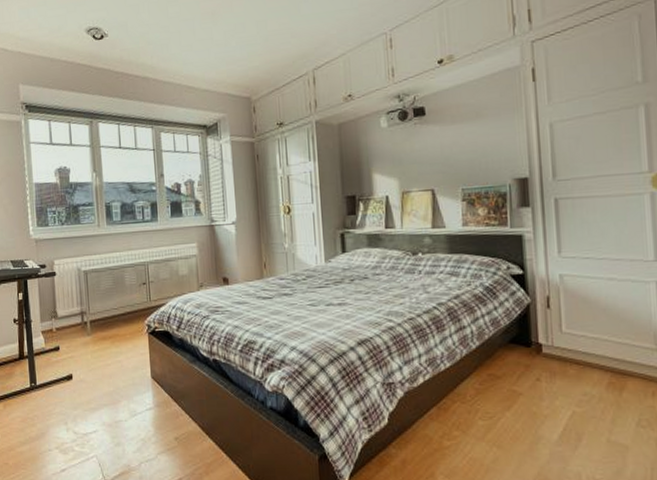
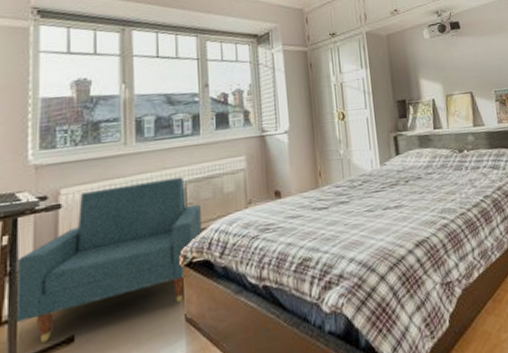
armchair: none [29,258,162,376] -> present [17,177,202,343]

